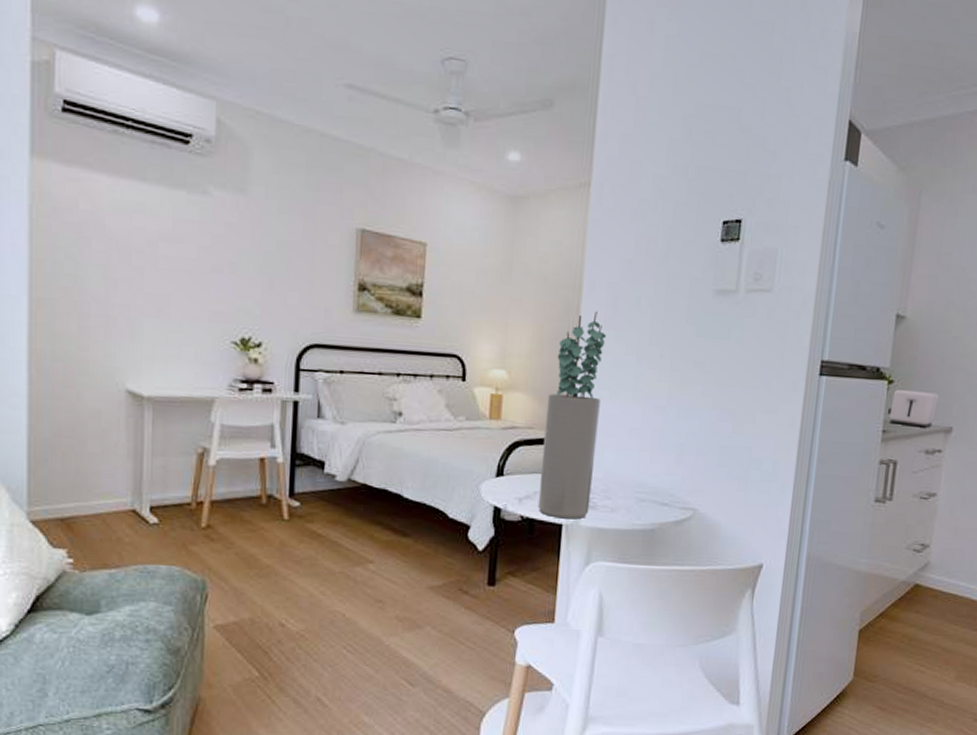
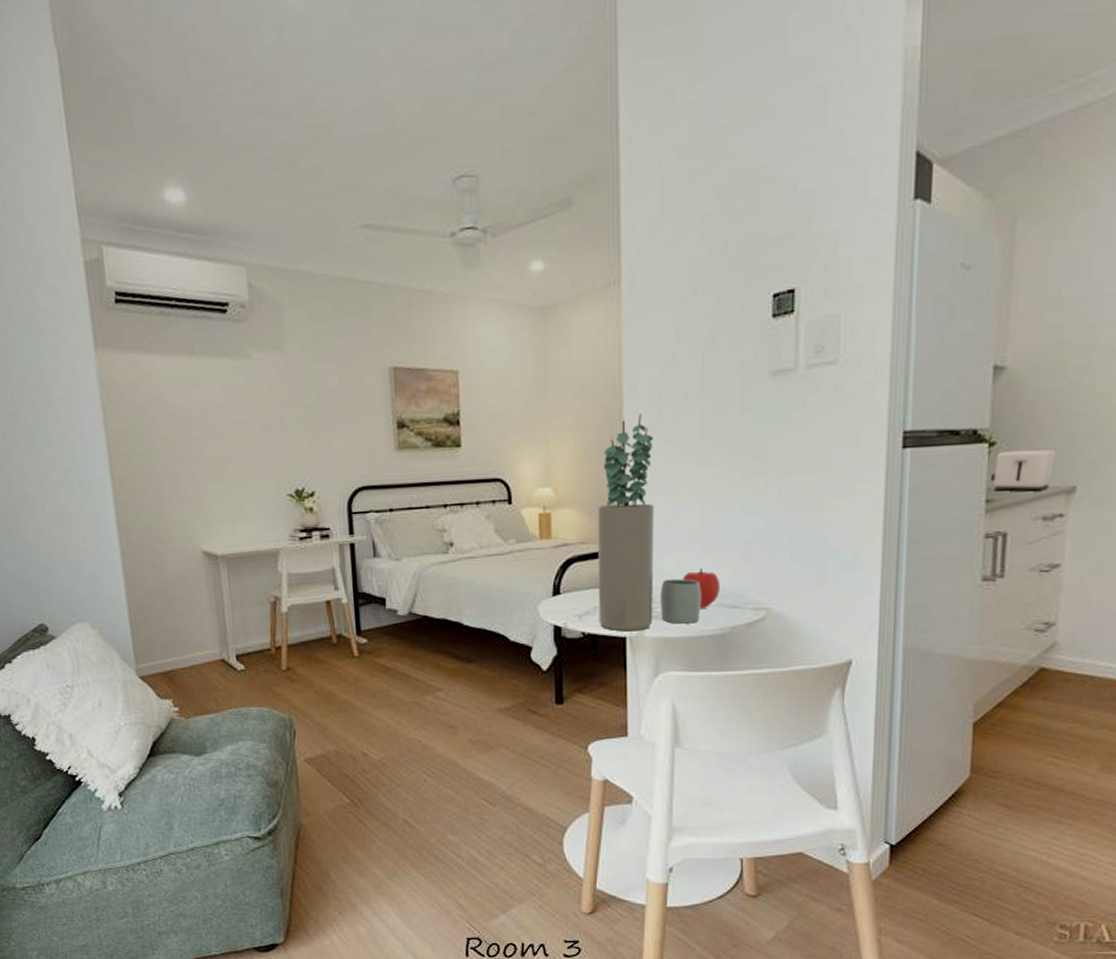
mug: none [597,472,636,517] -> present [660,579,701,624]
fruit: none [620,464,654,503] -> present [682,568,720,608]

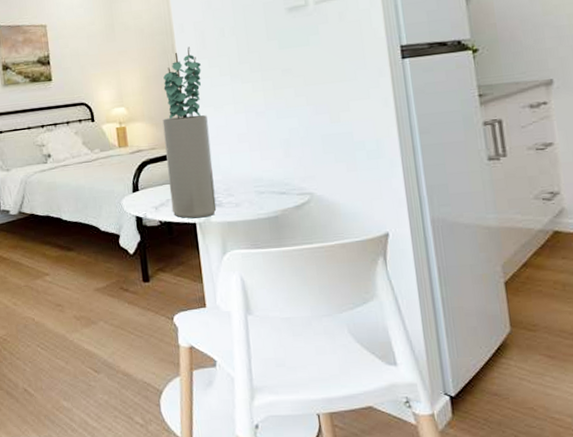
mug: present [660,579,701,624] -> none [220,172,255,210]
fruit: present [682,568,720,608] -> none [236,163,269,196]
toaster: present [990,449,1056,492] -> none [478,51,531,88]

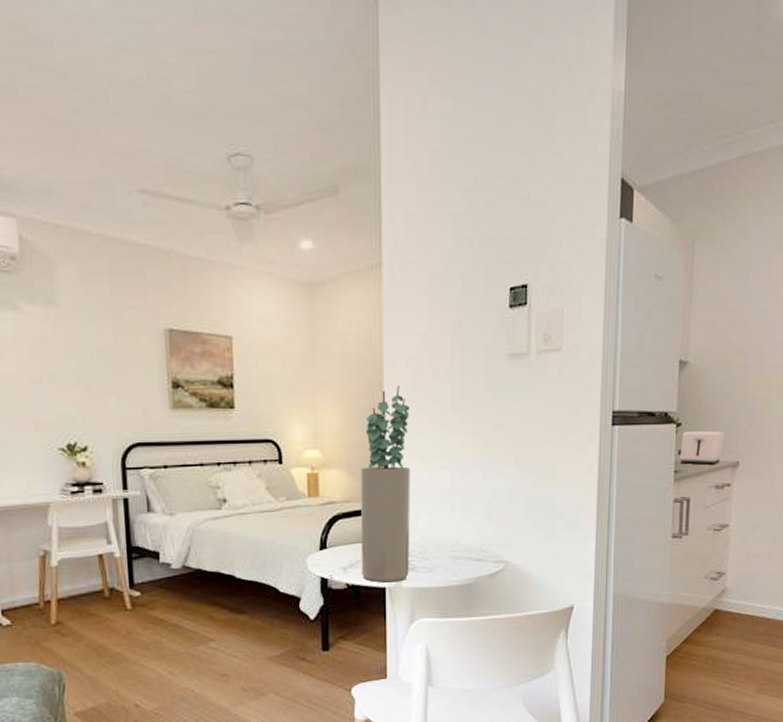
toaster: none [478,51,531,88] -> present [677,430,724,465]

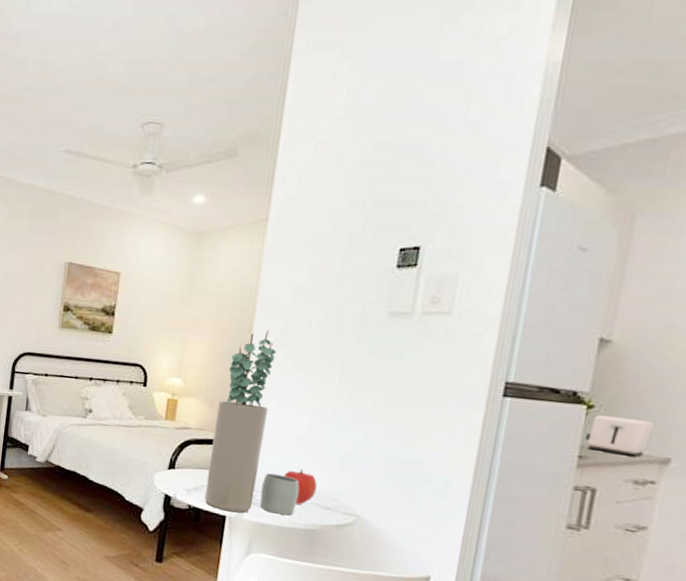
mug: none [416,535,450,575] -> present [259,473,300,516]
fruit: none [434,525,466,561] -> present [283,469,317,505]

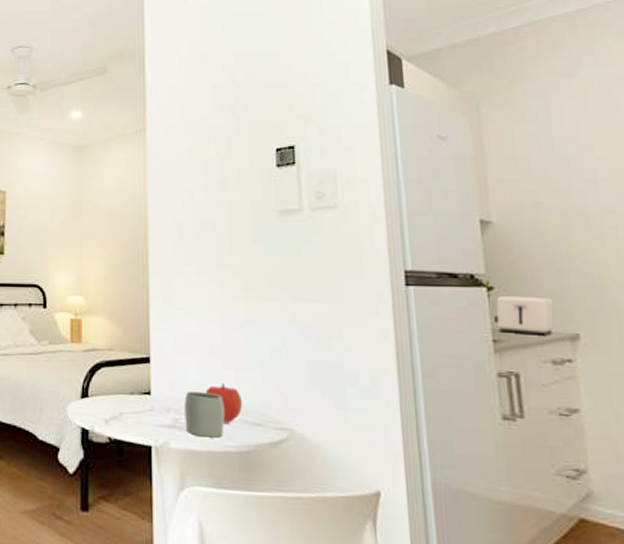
vase: present [204,330,276,513] -> none [124,238,178,441]

